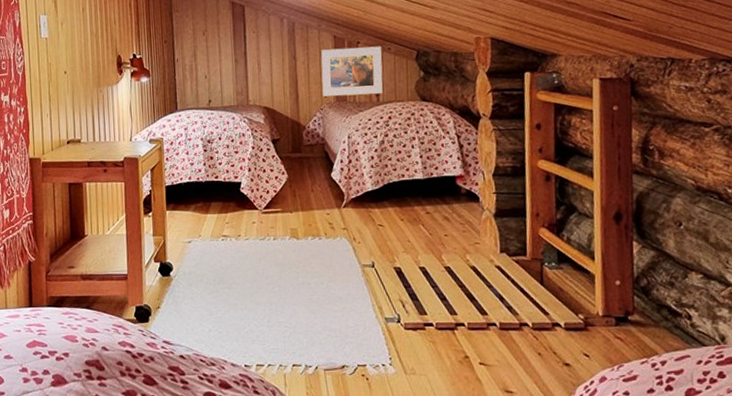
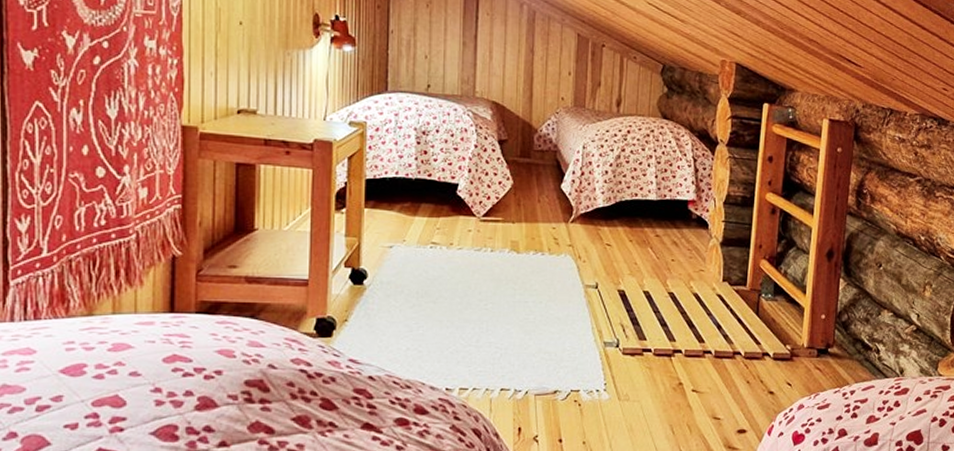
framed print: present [321,46,383,97] -> none [560,47,628,105]

